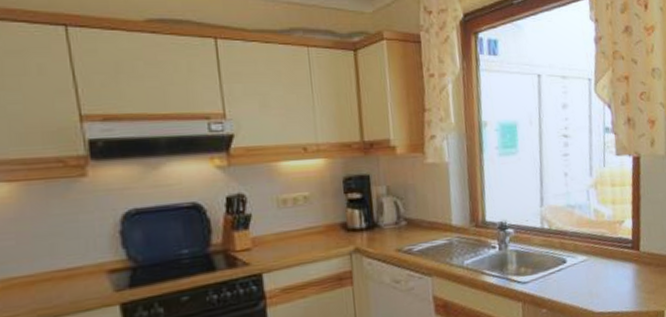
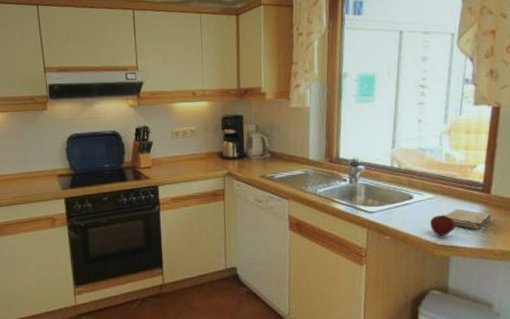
fruit: none [585,278,611,303] -> present [430,215,456,236]
washcloth: none [599,269,643,292] -> present [445,208,492,230]

